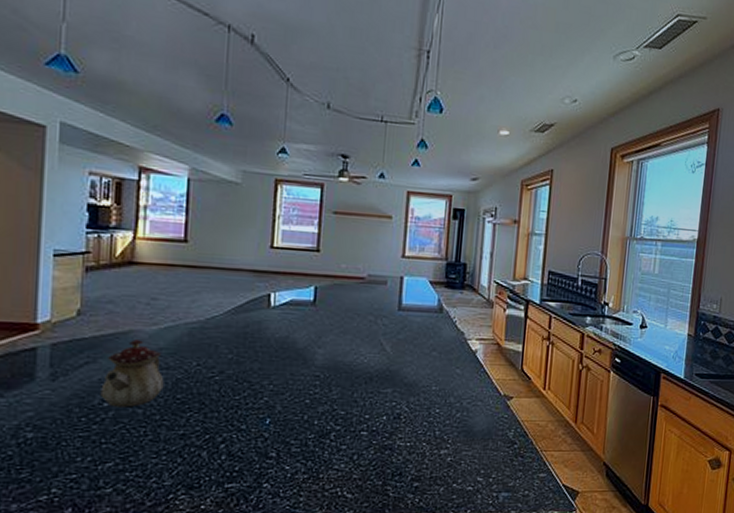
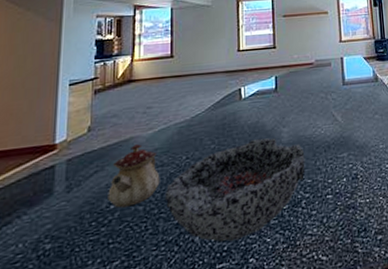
bowl: none [168,357,341,462] -> present [164,137,306,243]

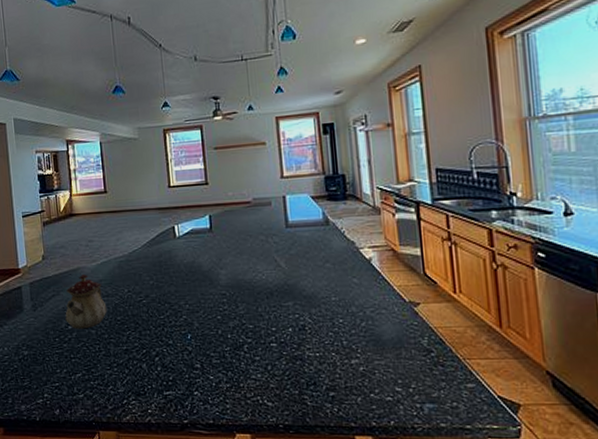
bowl: present [164,137,306,243] -> none [112,279,247,373]

